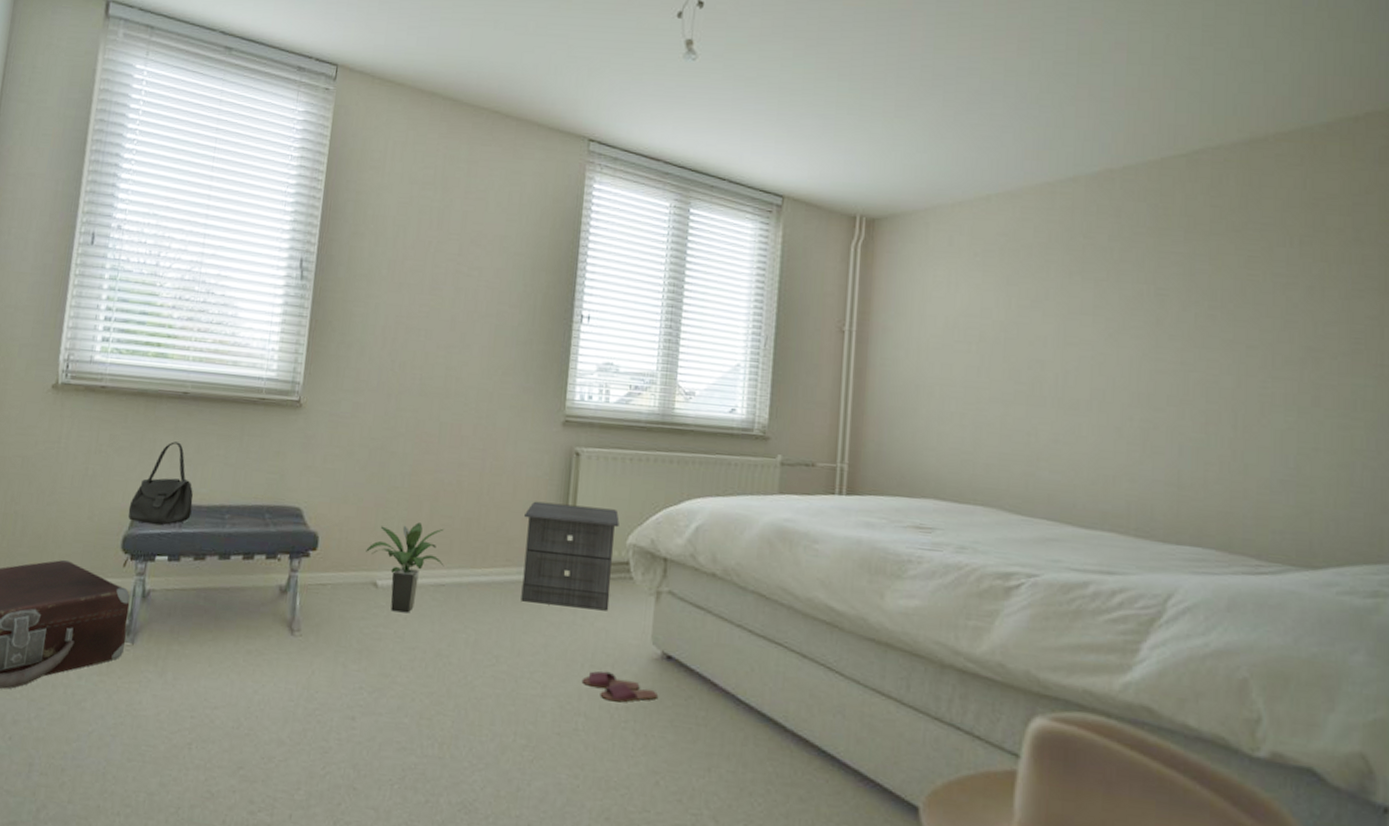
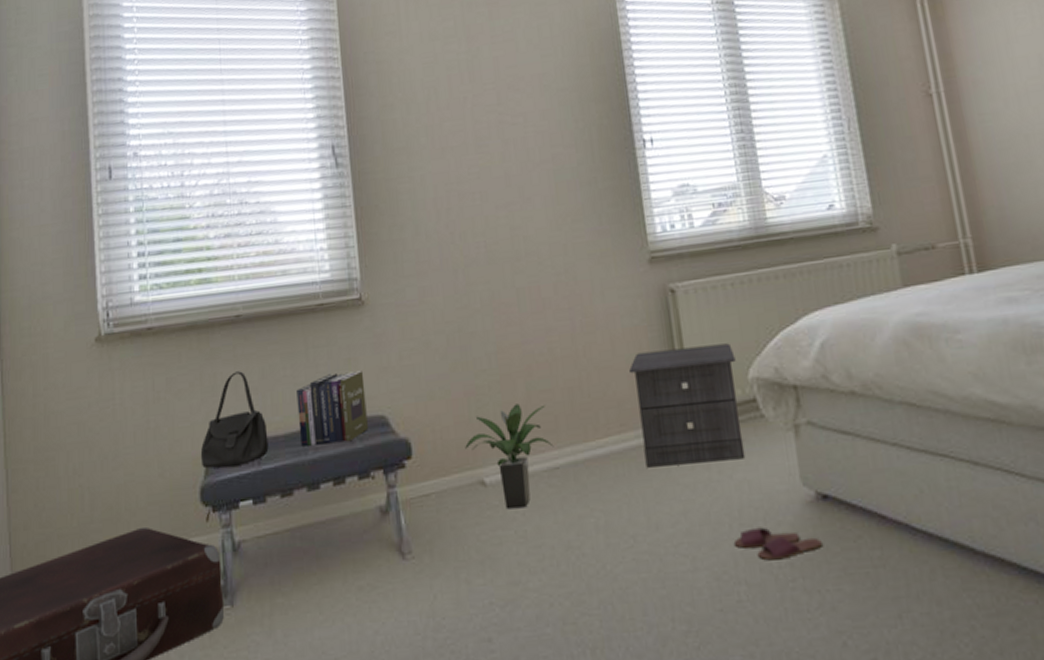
books: none [221,461,289,524] -> present [296,371,368,447]

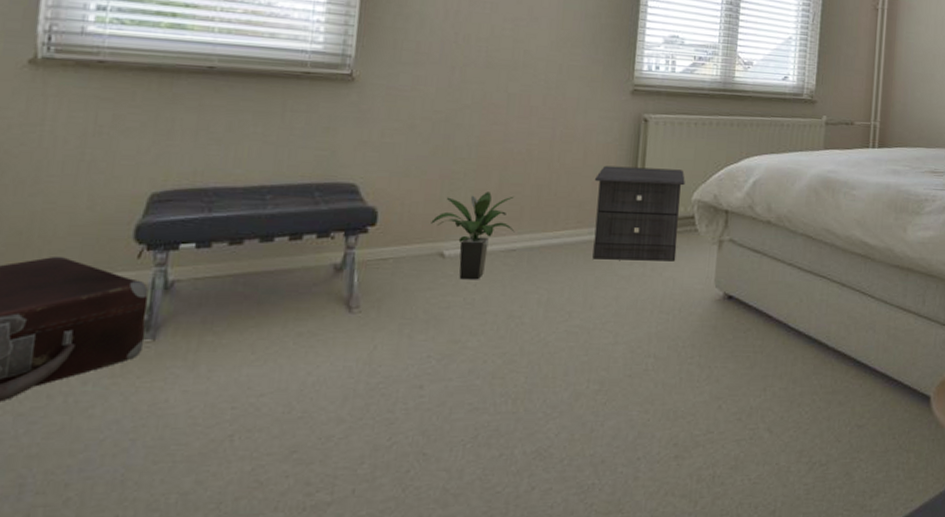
handbag: present [200,371,269,469] -> none [141,120,225,210]
books: present [296,371,368,447] -> none [261,138,341,203]
slippers: present [733,527,824,561] -> none [651,315,721,341]

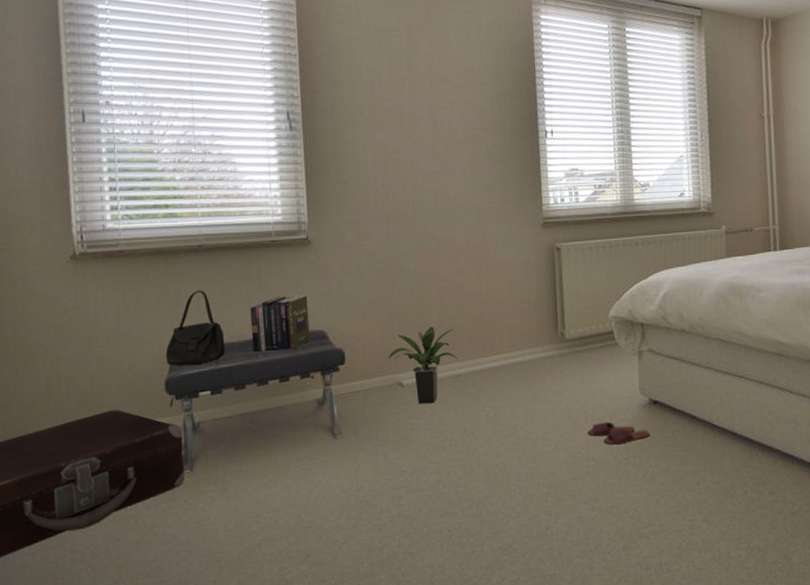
handbag: none [141,120,225,210] -> present [165,290,225,366]
books: none [261,138,341,203] -> present [250,295,310,352]
nightstand: present [592,165,685,262] -> none [521,290,601,378]
slippers: none [651,315,721,341] -> present [587,422,651,445]

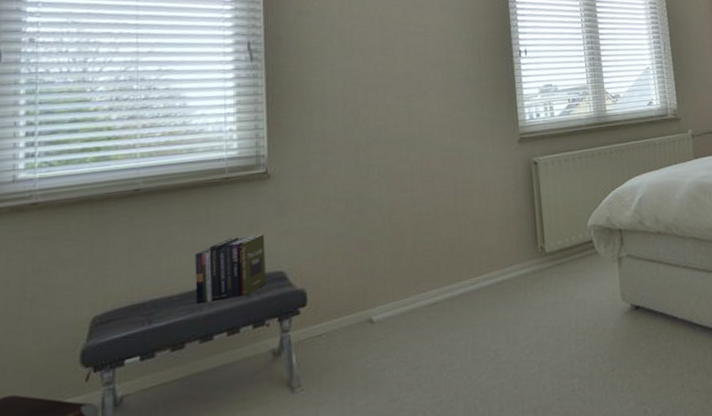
handbag: present [165,290,225,366] -> none [84,240,162,332]
potted plant: present [388,326,458,404] -> none [357,253,434,341]
slippers: present [587,422,651,445] -> none [571,333,635,358]

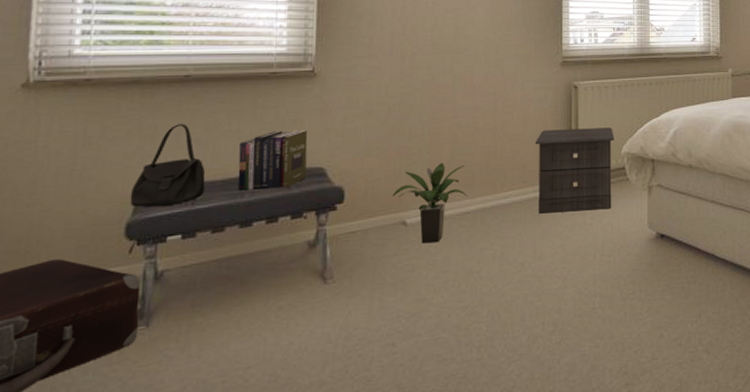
handbag: none [84,240,162,332] -> present [130,124,206,207]
potted plant: none [357,253,434,341] -> present [393,163,468,244]
nightstand: none [499,201,583,297] -> present [535,127,614,214]

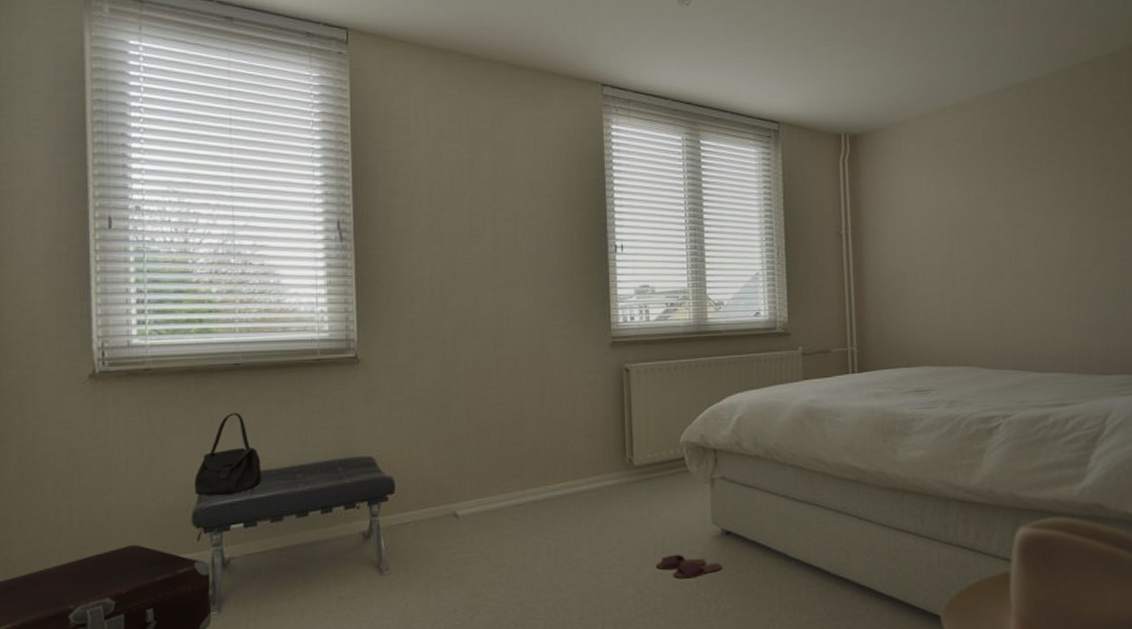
books: present [238,130,308,190] -> none [291,418,356,480]
potted plant: present [393,163,468,244] -> none [442,452,519,537]
nightstand: present [535,127,614,214] -> none [586,414,672,507]
slippers: none [595,256,657,280] -> present [655,554,723,579]

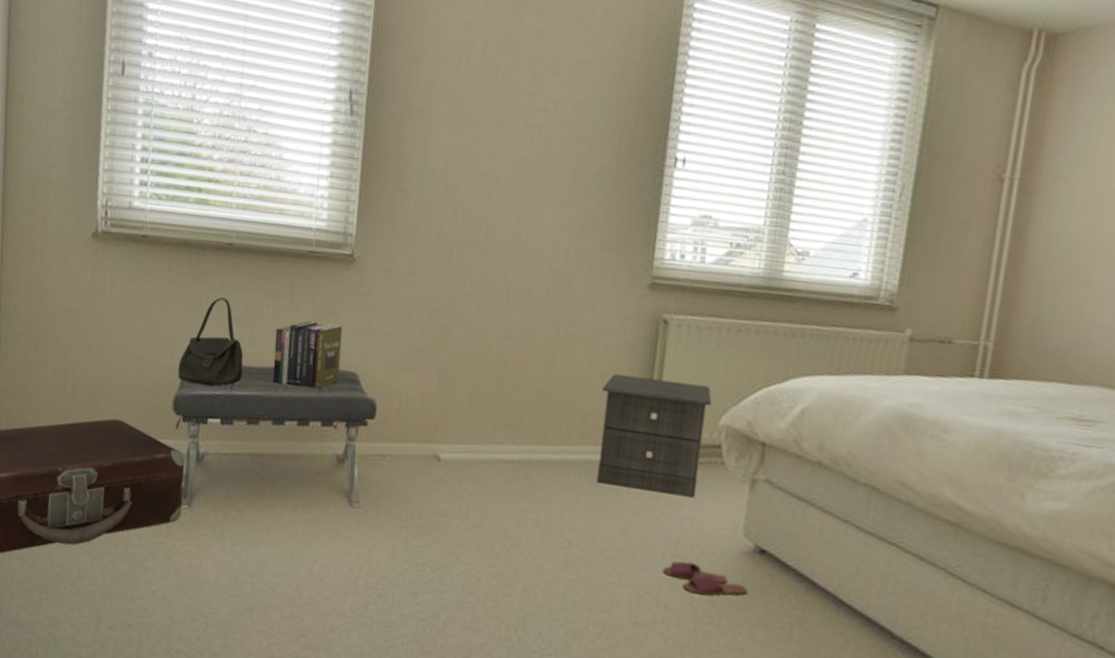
books: none [291,418,356,480] -> present [273,321,343,389]
nightstand: none [586,414,672,507] -> present [596,373,712,498]

